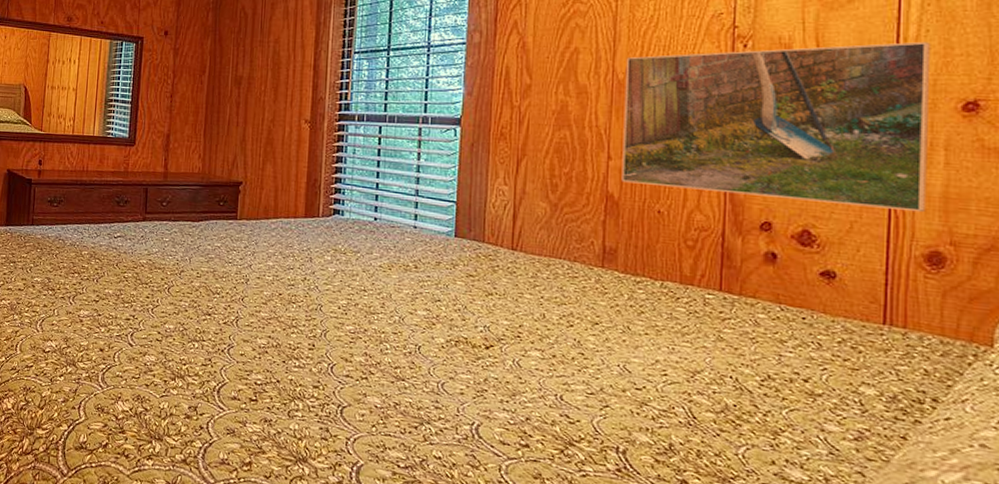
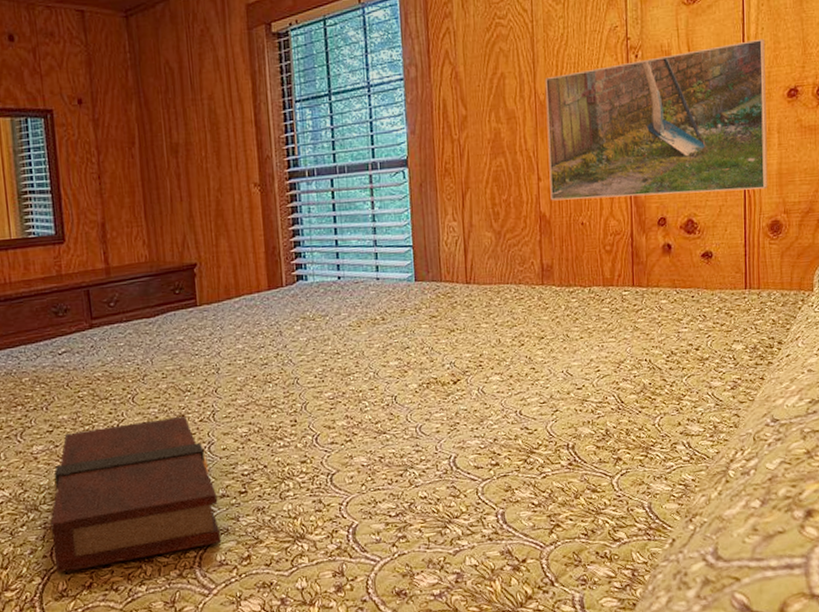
book: none [80,306,229,442] -> present [50,416,222,574]

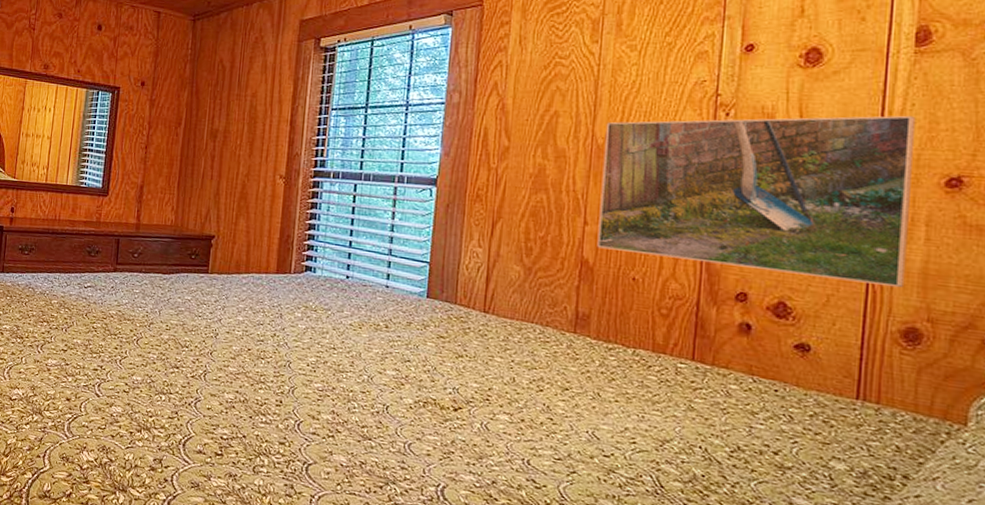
book: present [50,416,222,574] -> none [44,355,195,495]

